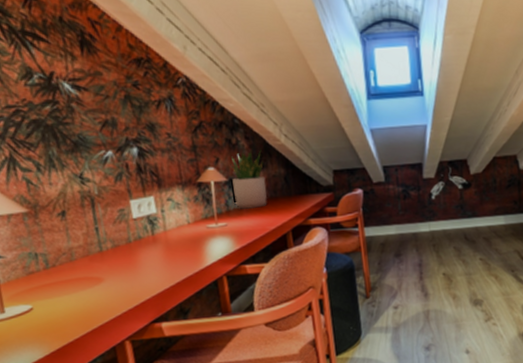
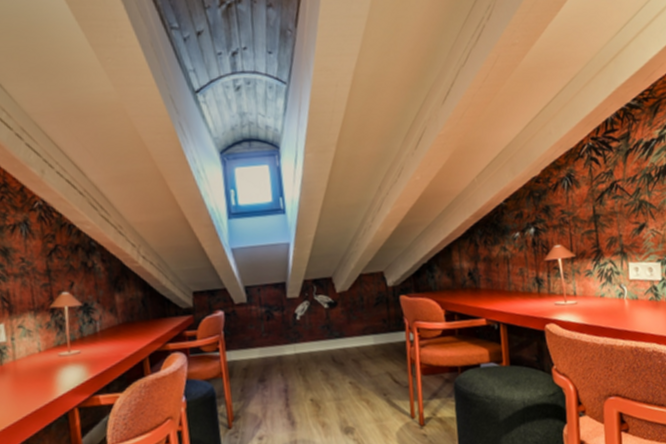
planter: present [230,150,268,209] -> none [85,272,124,335]

